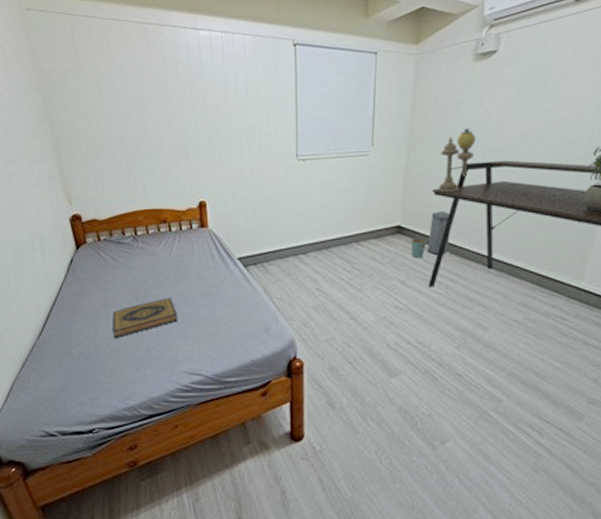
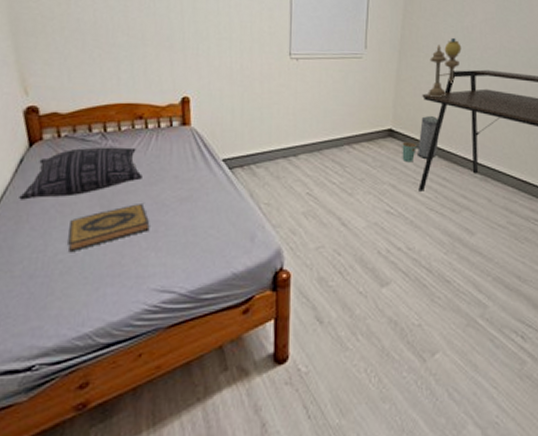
pillow: none [72,248,169,294] -> present [19,147,142,200]

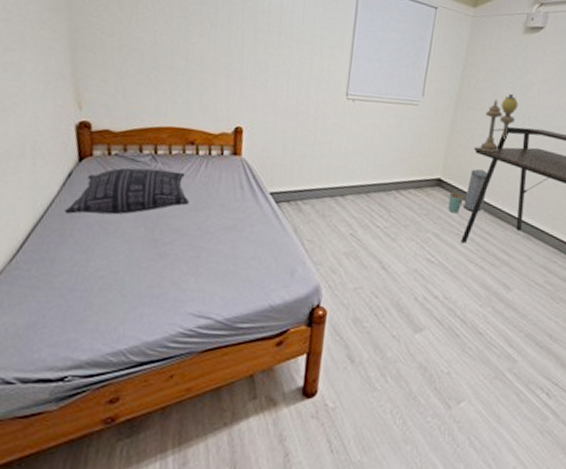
hardback book: present [68,204,150,251] -> none [109,228,192,269]

